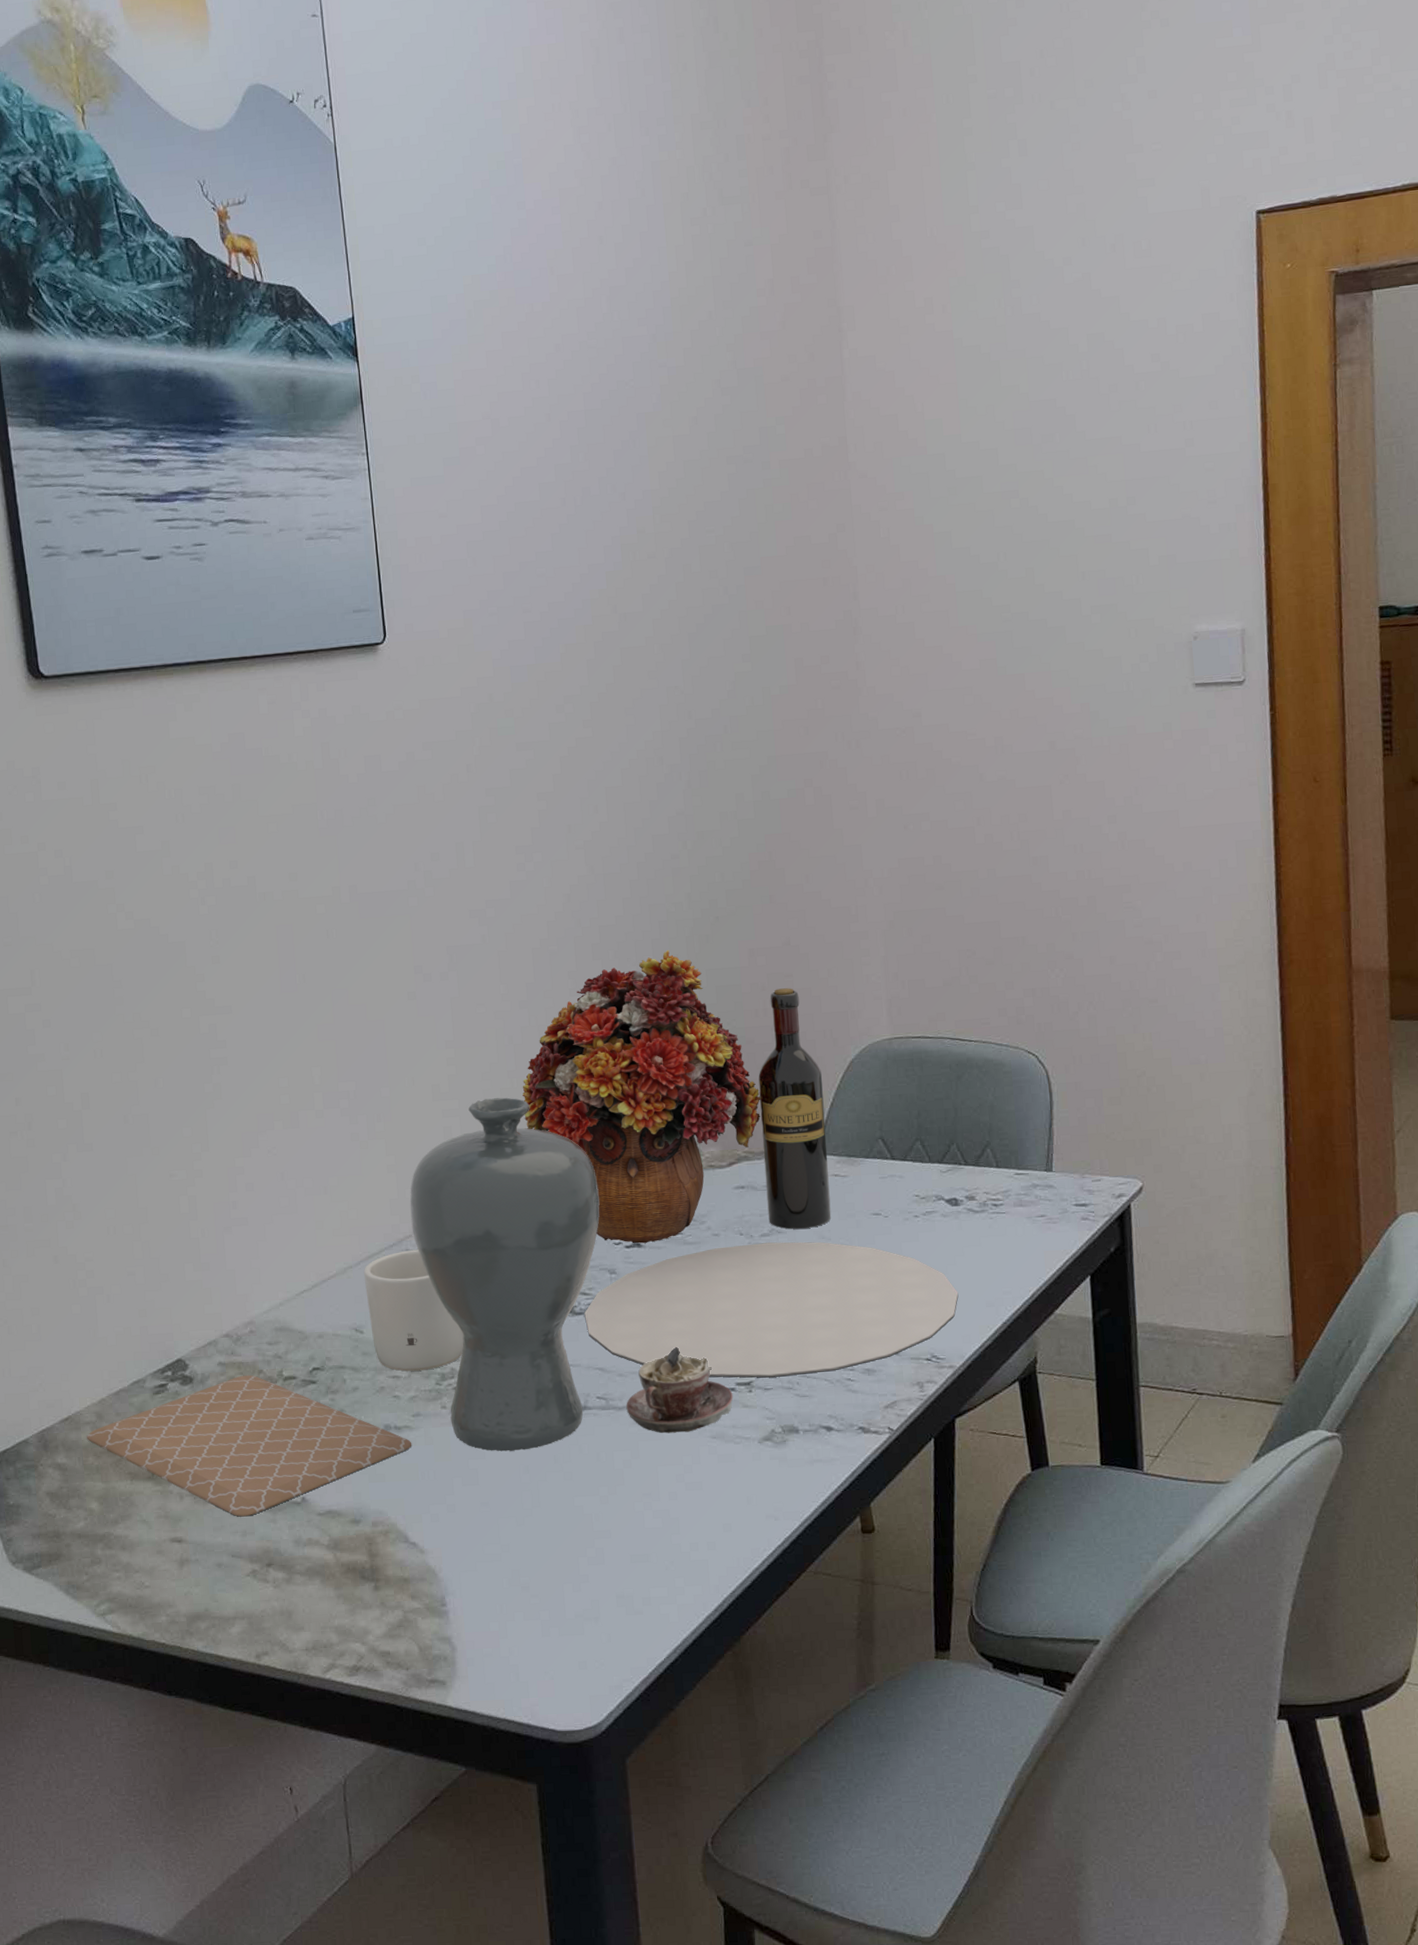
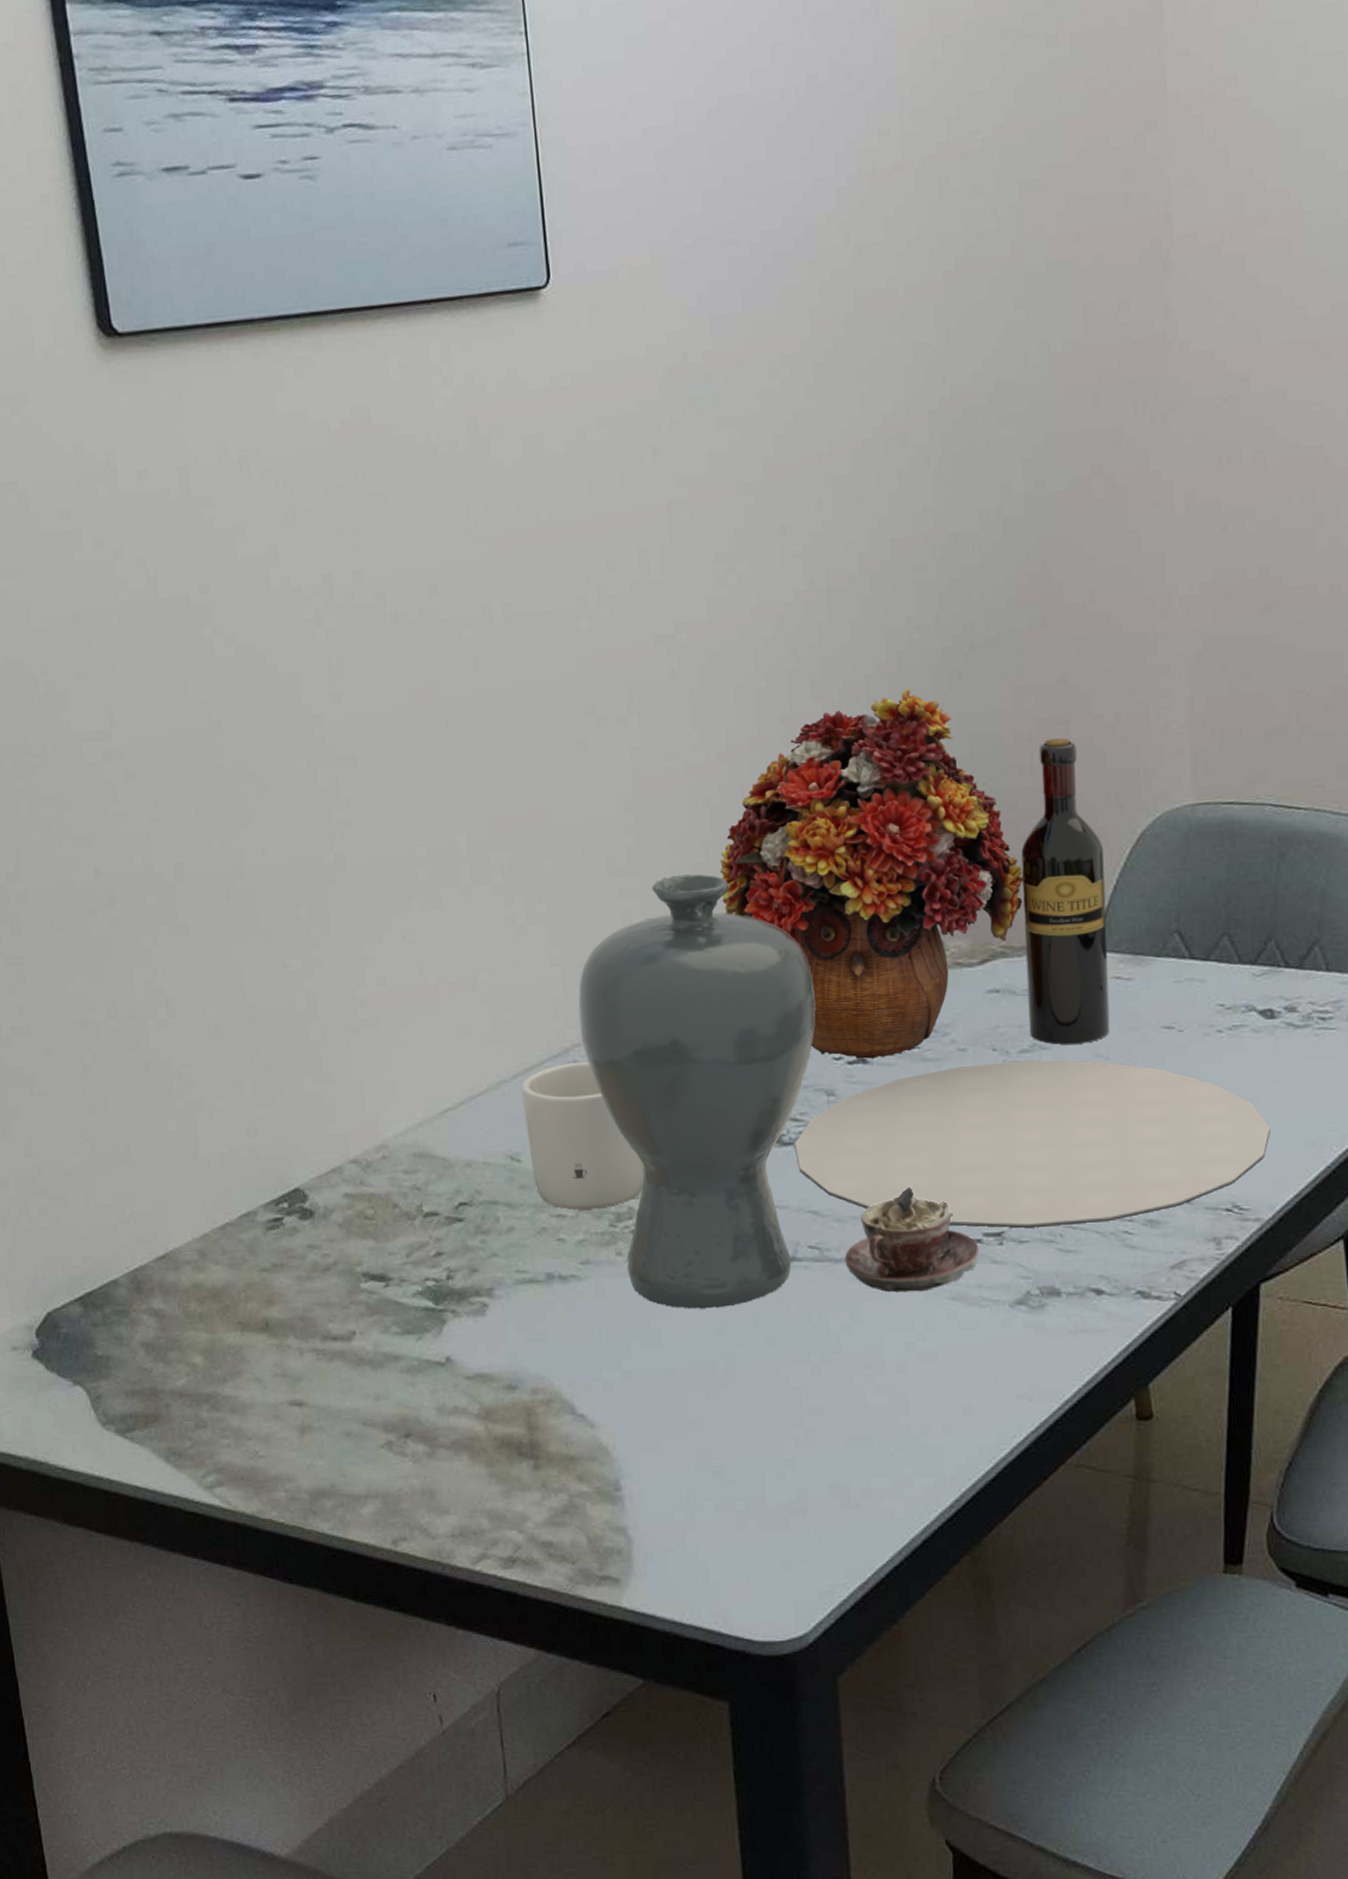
placemat: present [87,1375,412,1517] -> none [187,1209,580,1378]

